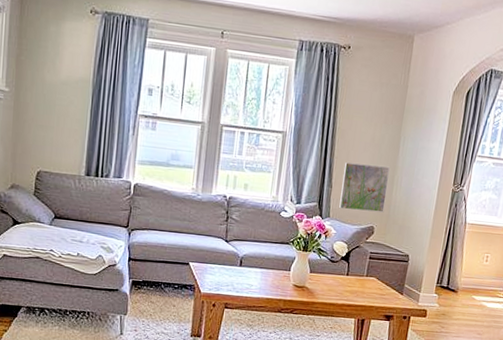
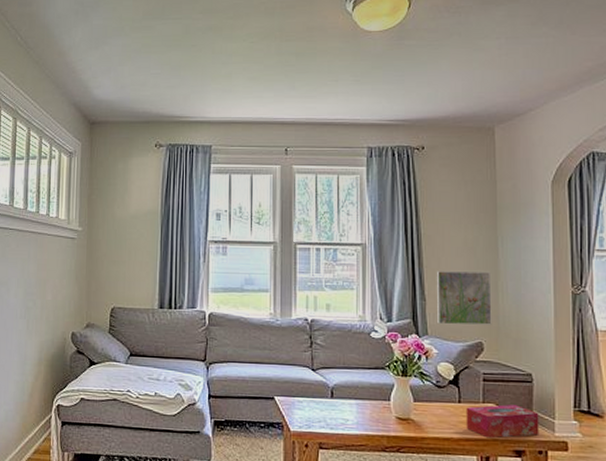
tissue box: none [349,278,409,305] -> present [466,404,539,439]

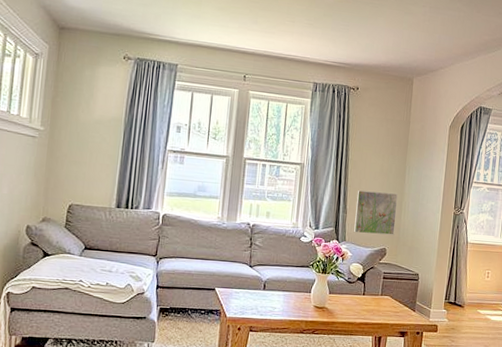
tissue box: present [466,404,539,439] -> none [366,297,420,323]

